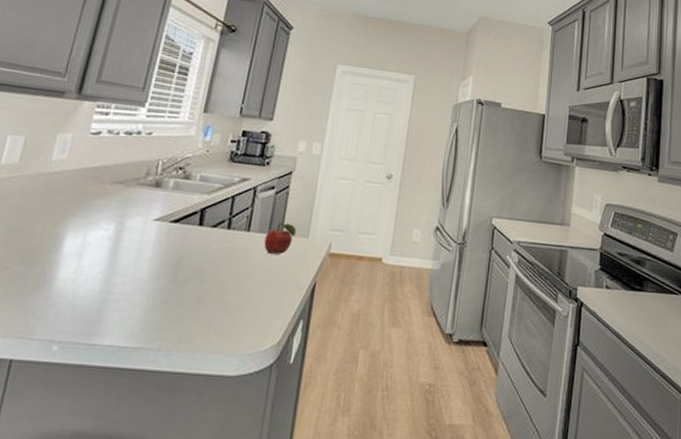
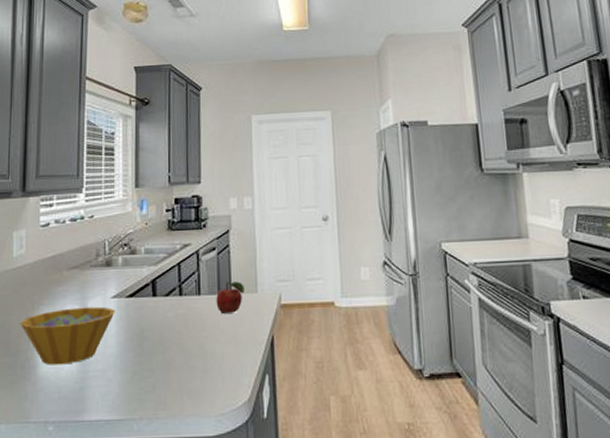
bowl: none [43,223,155,283] -> present [20,306,115,365]

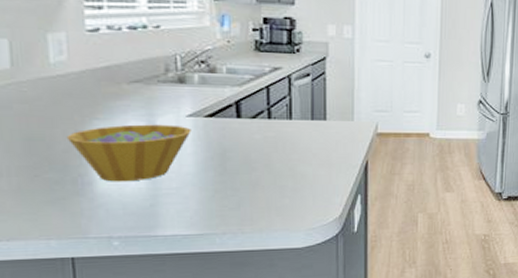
fruit: present [216,281,244,313] -> none [309,109,340,138]

